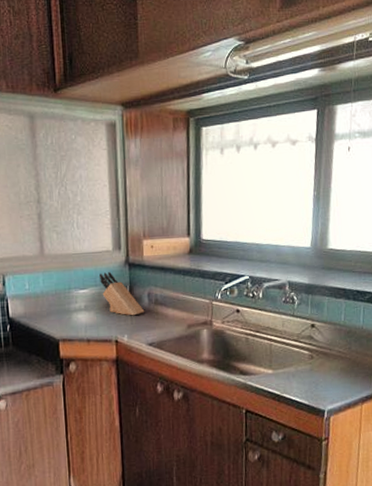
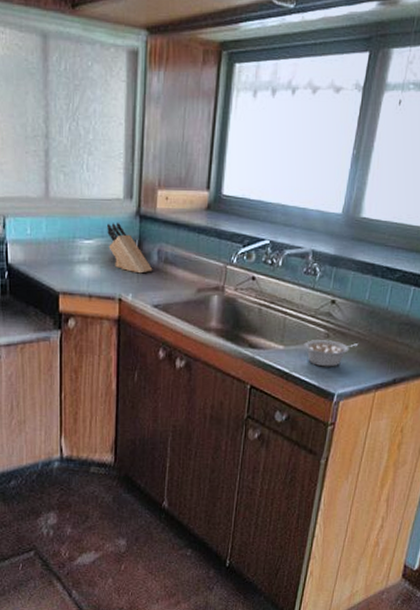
legume: none [291,361,340,386] -> present [304,340,358,367]

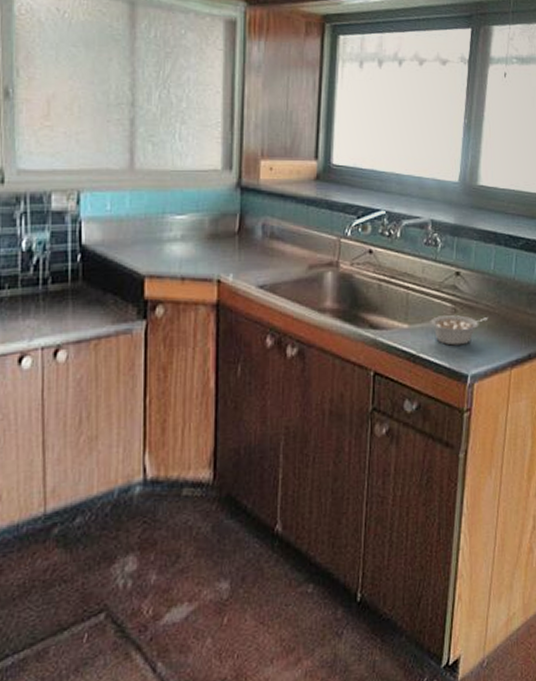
knife block: present [107,222,153,274] -> none [203,194,257,251]

